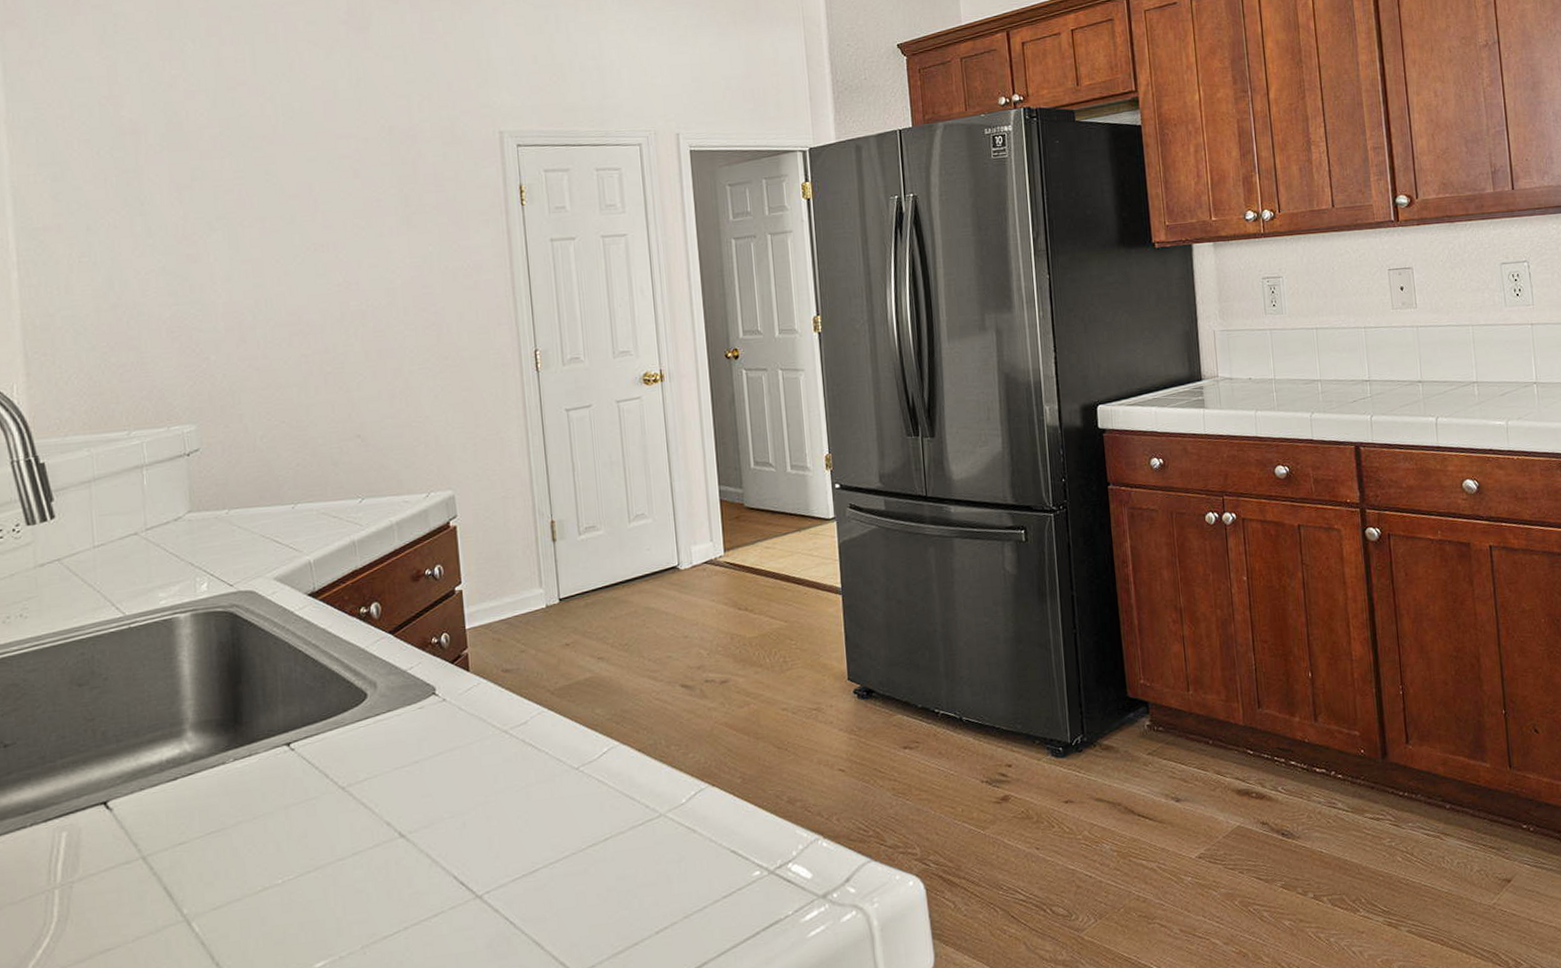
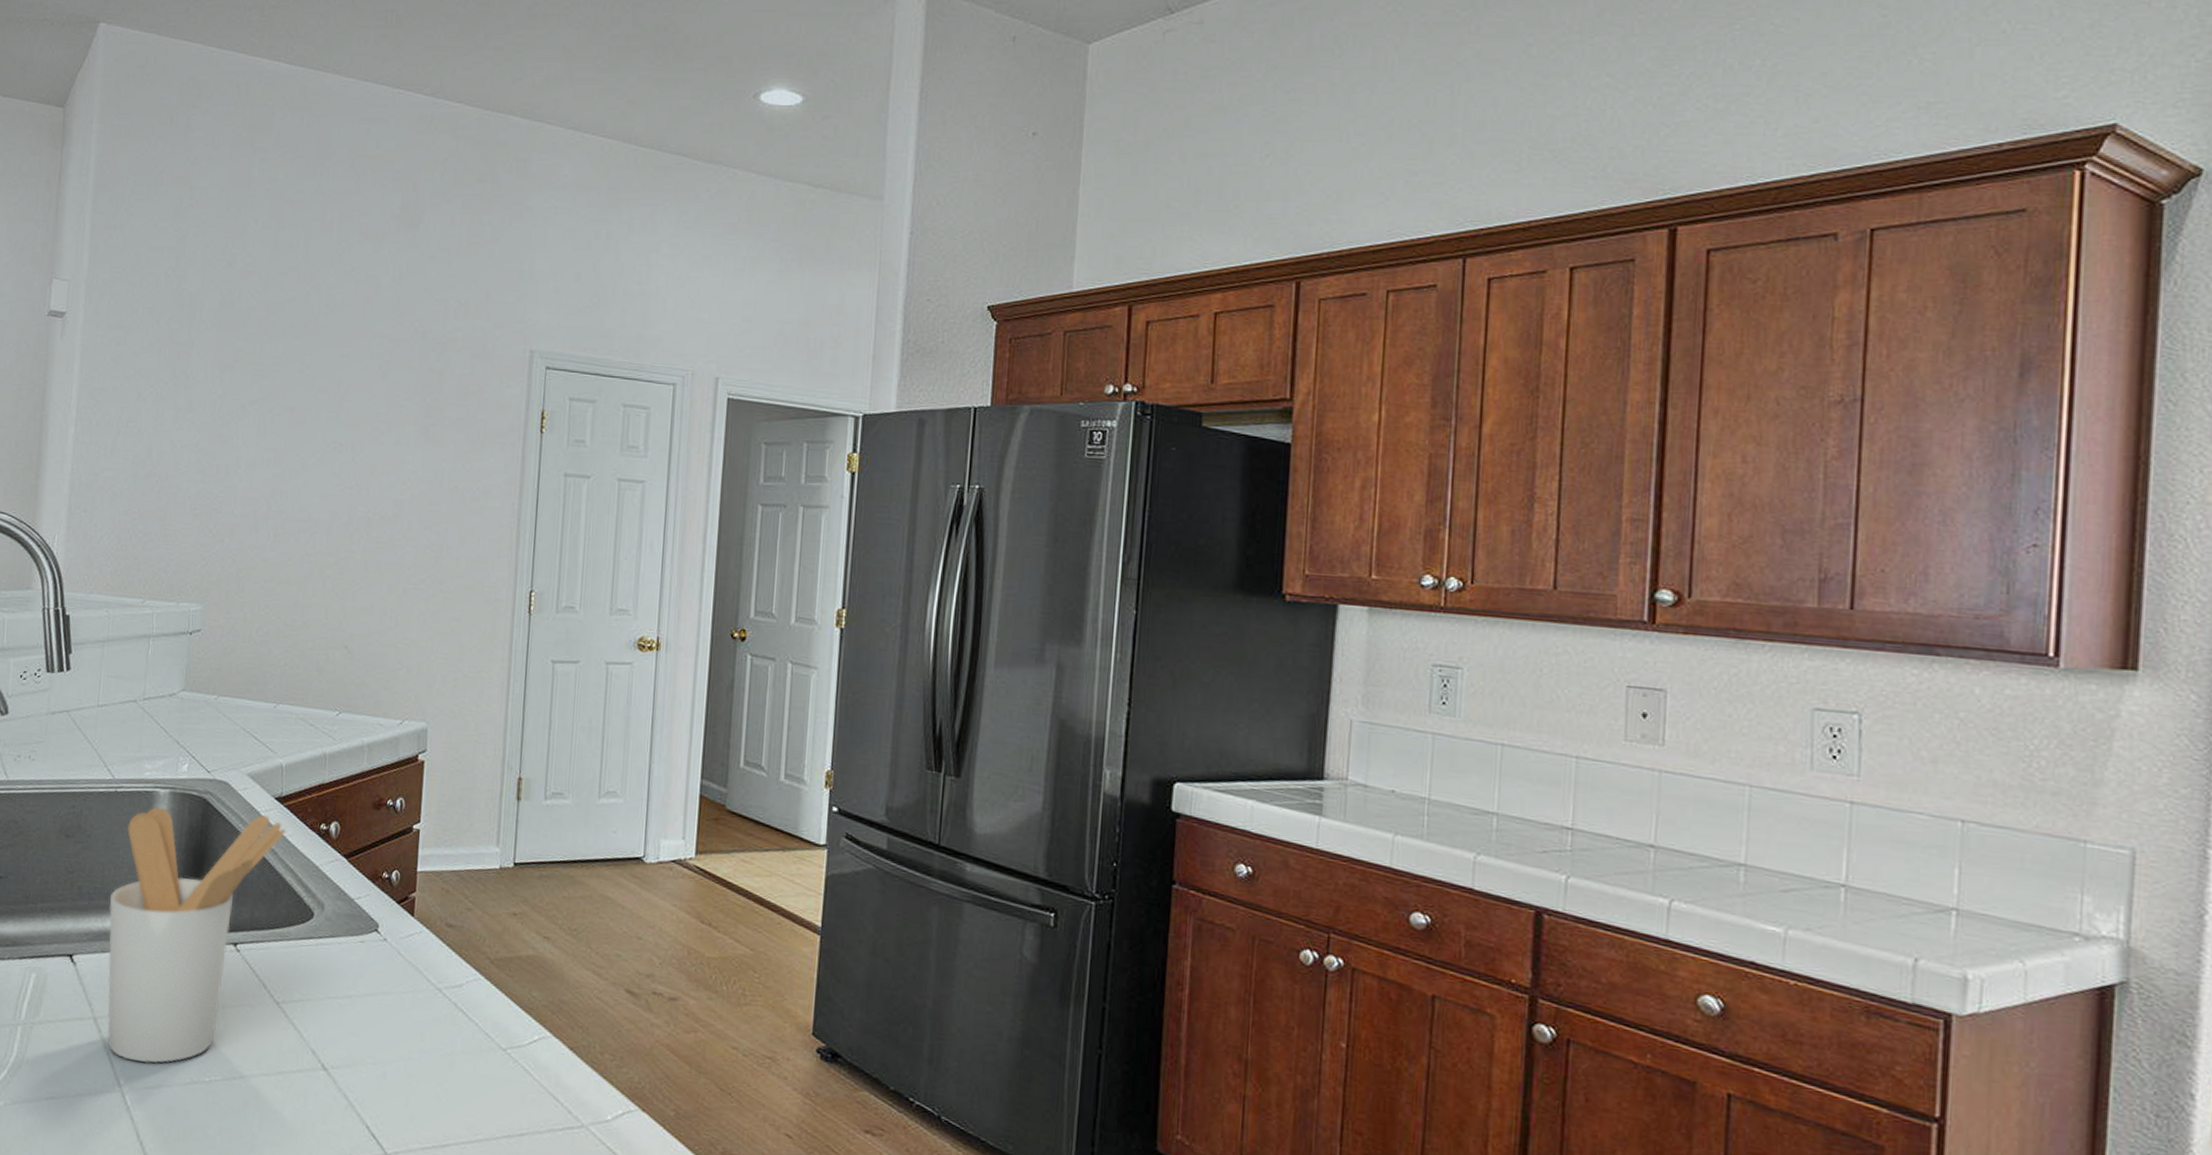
utensil holder: none [141,613,324,889] -> present [107,807,286,1064]

